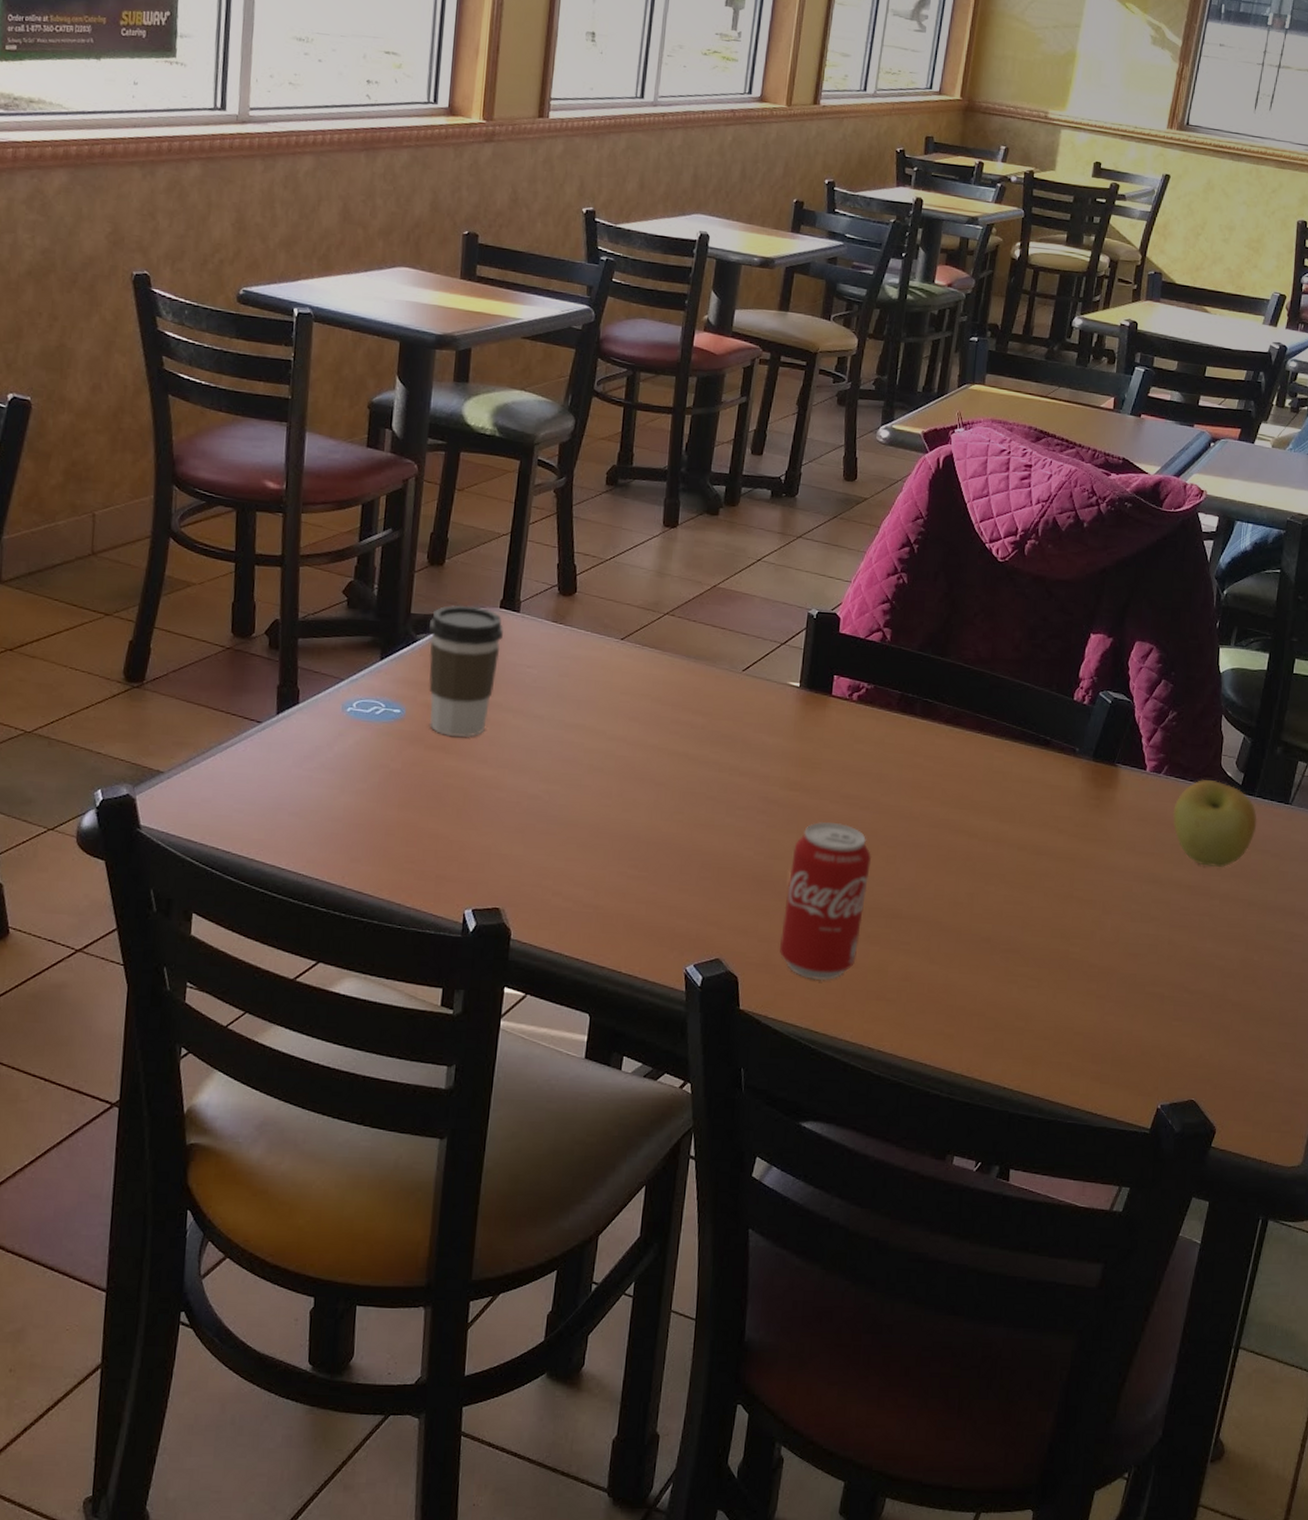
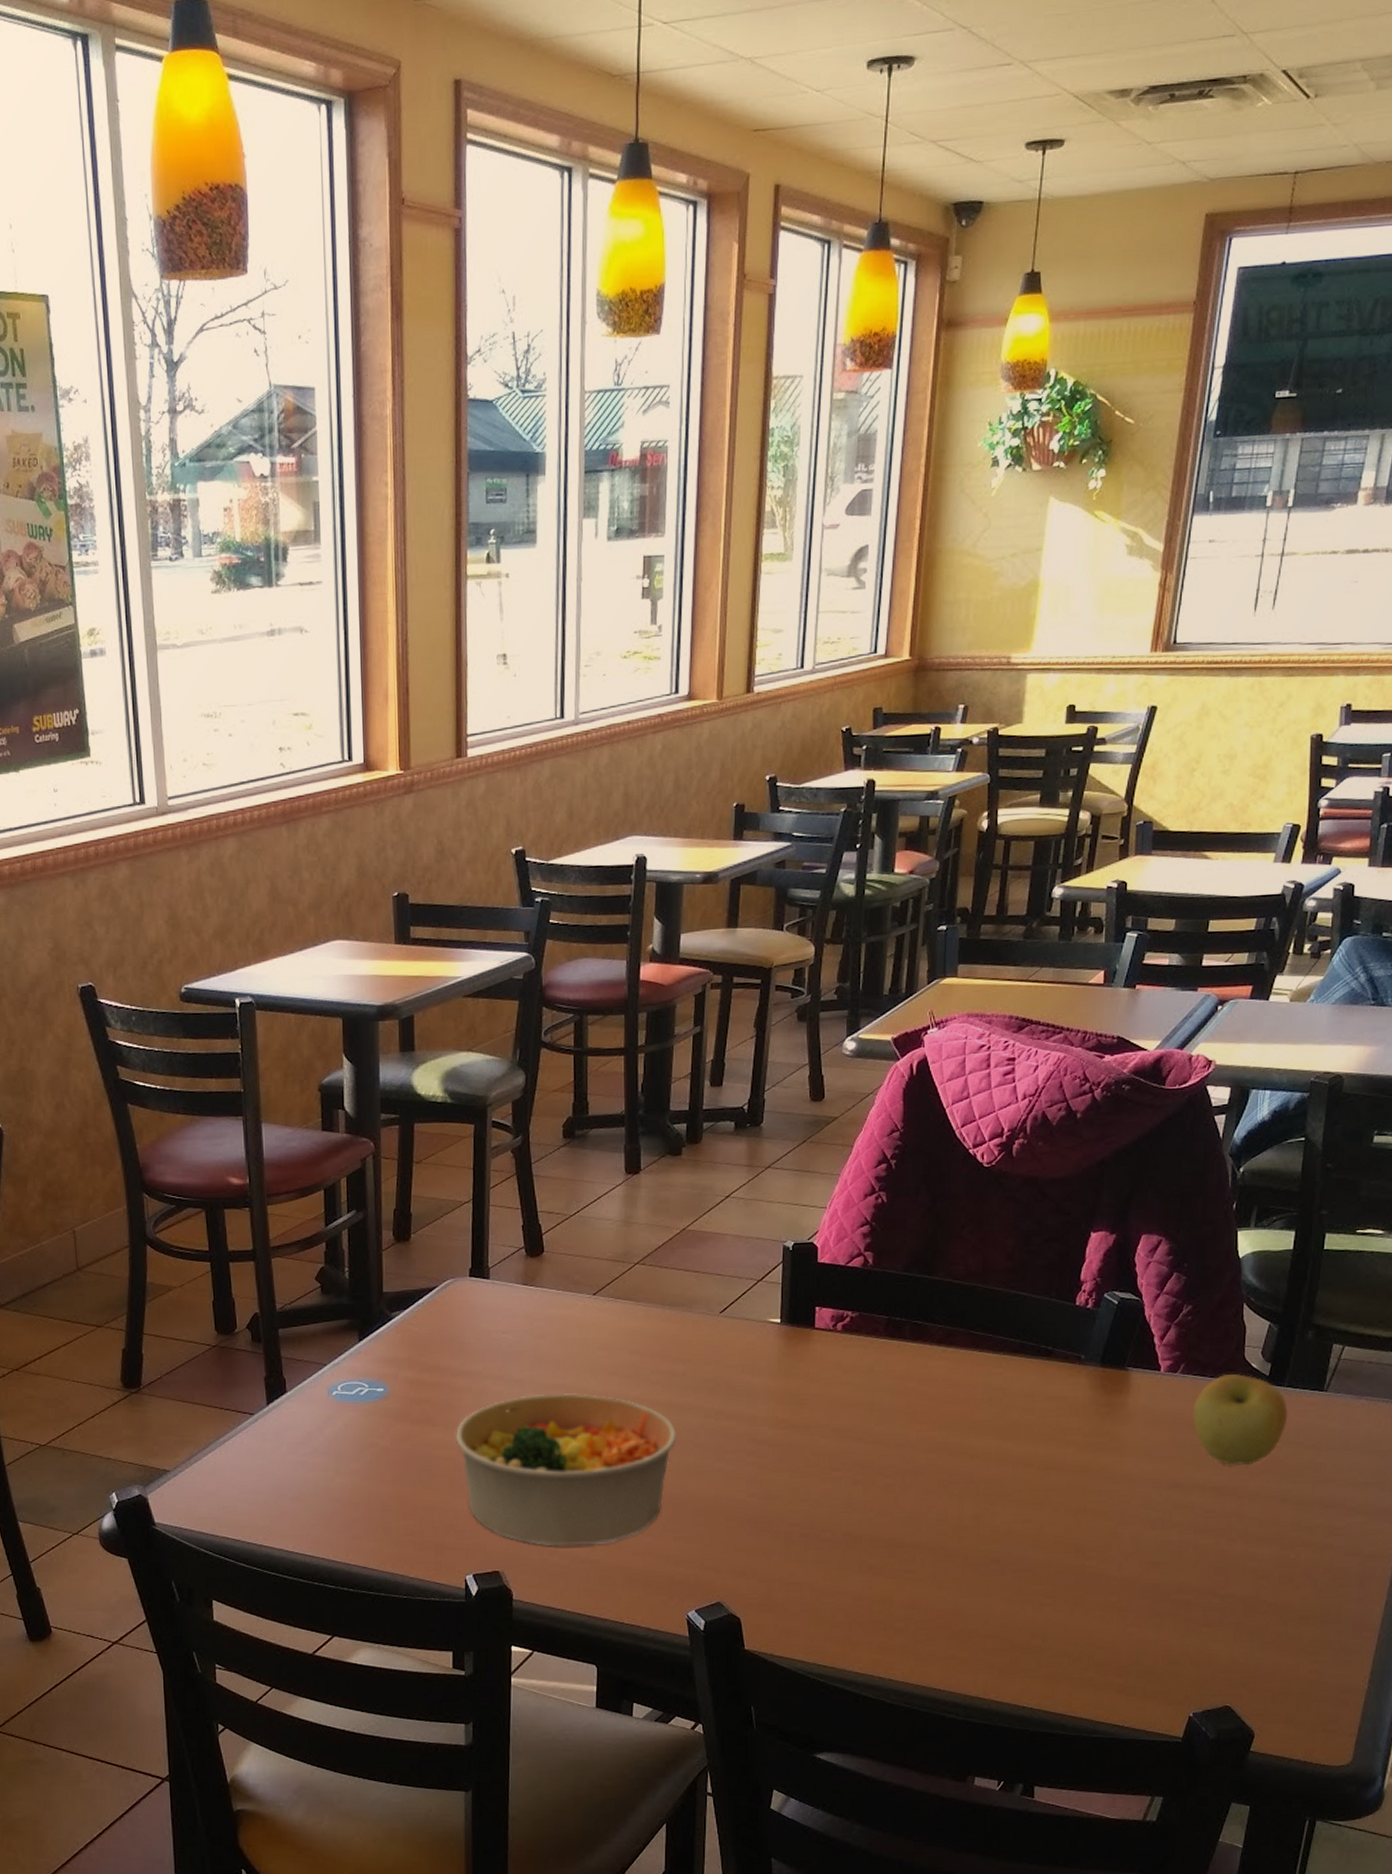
coffee cup: present [429,605,503,737] -> none [403,1278,475,1409]
bowl: none [469,732,692,890] -> present [456,1393,677,1546]
beverage can: present [779,821,872,981] -> none [780,1457,869,1616]

